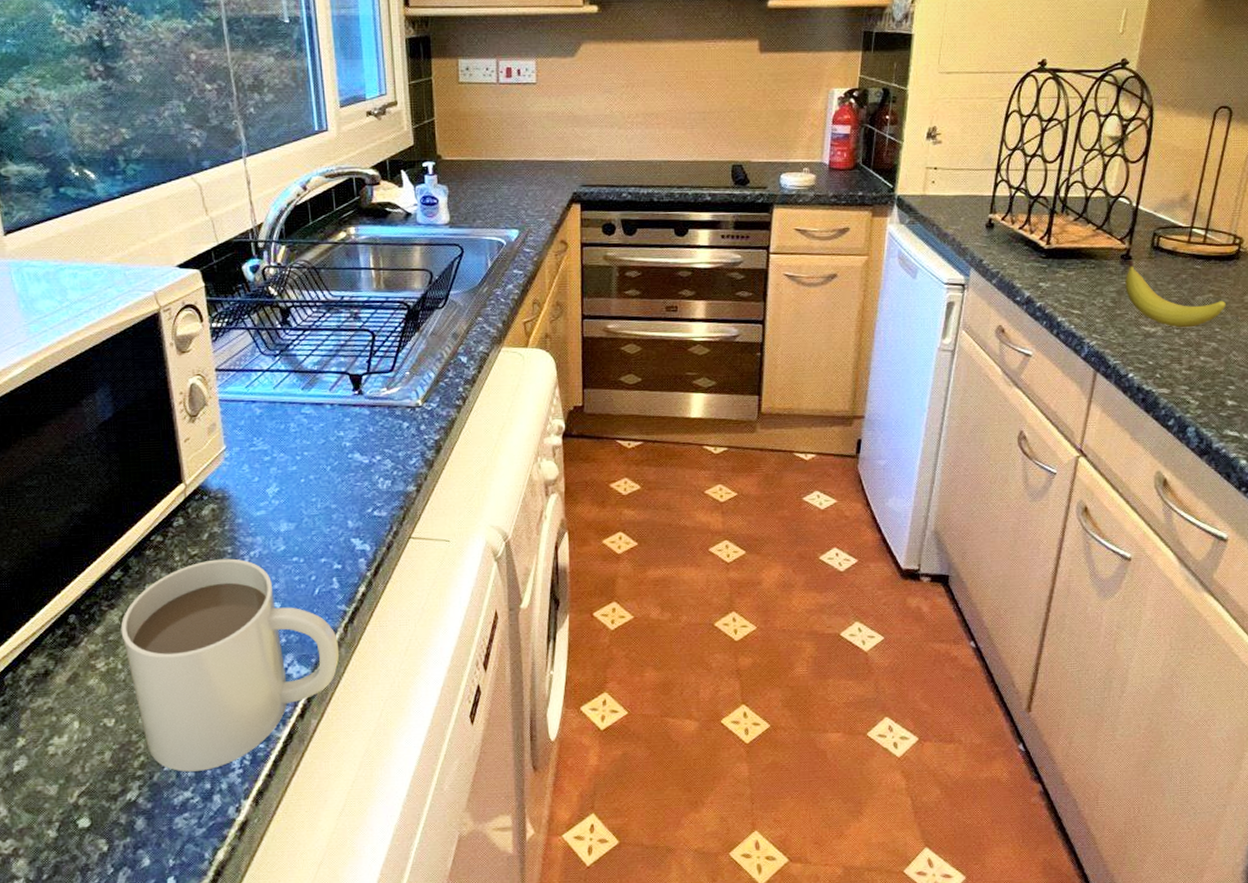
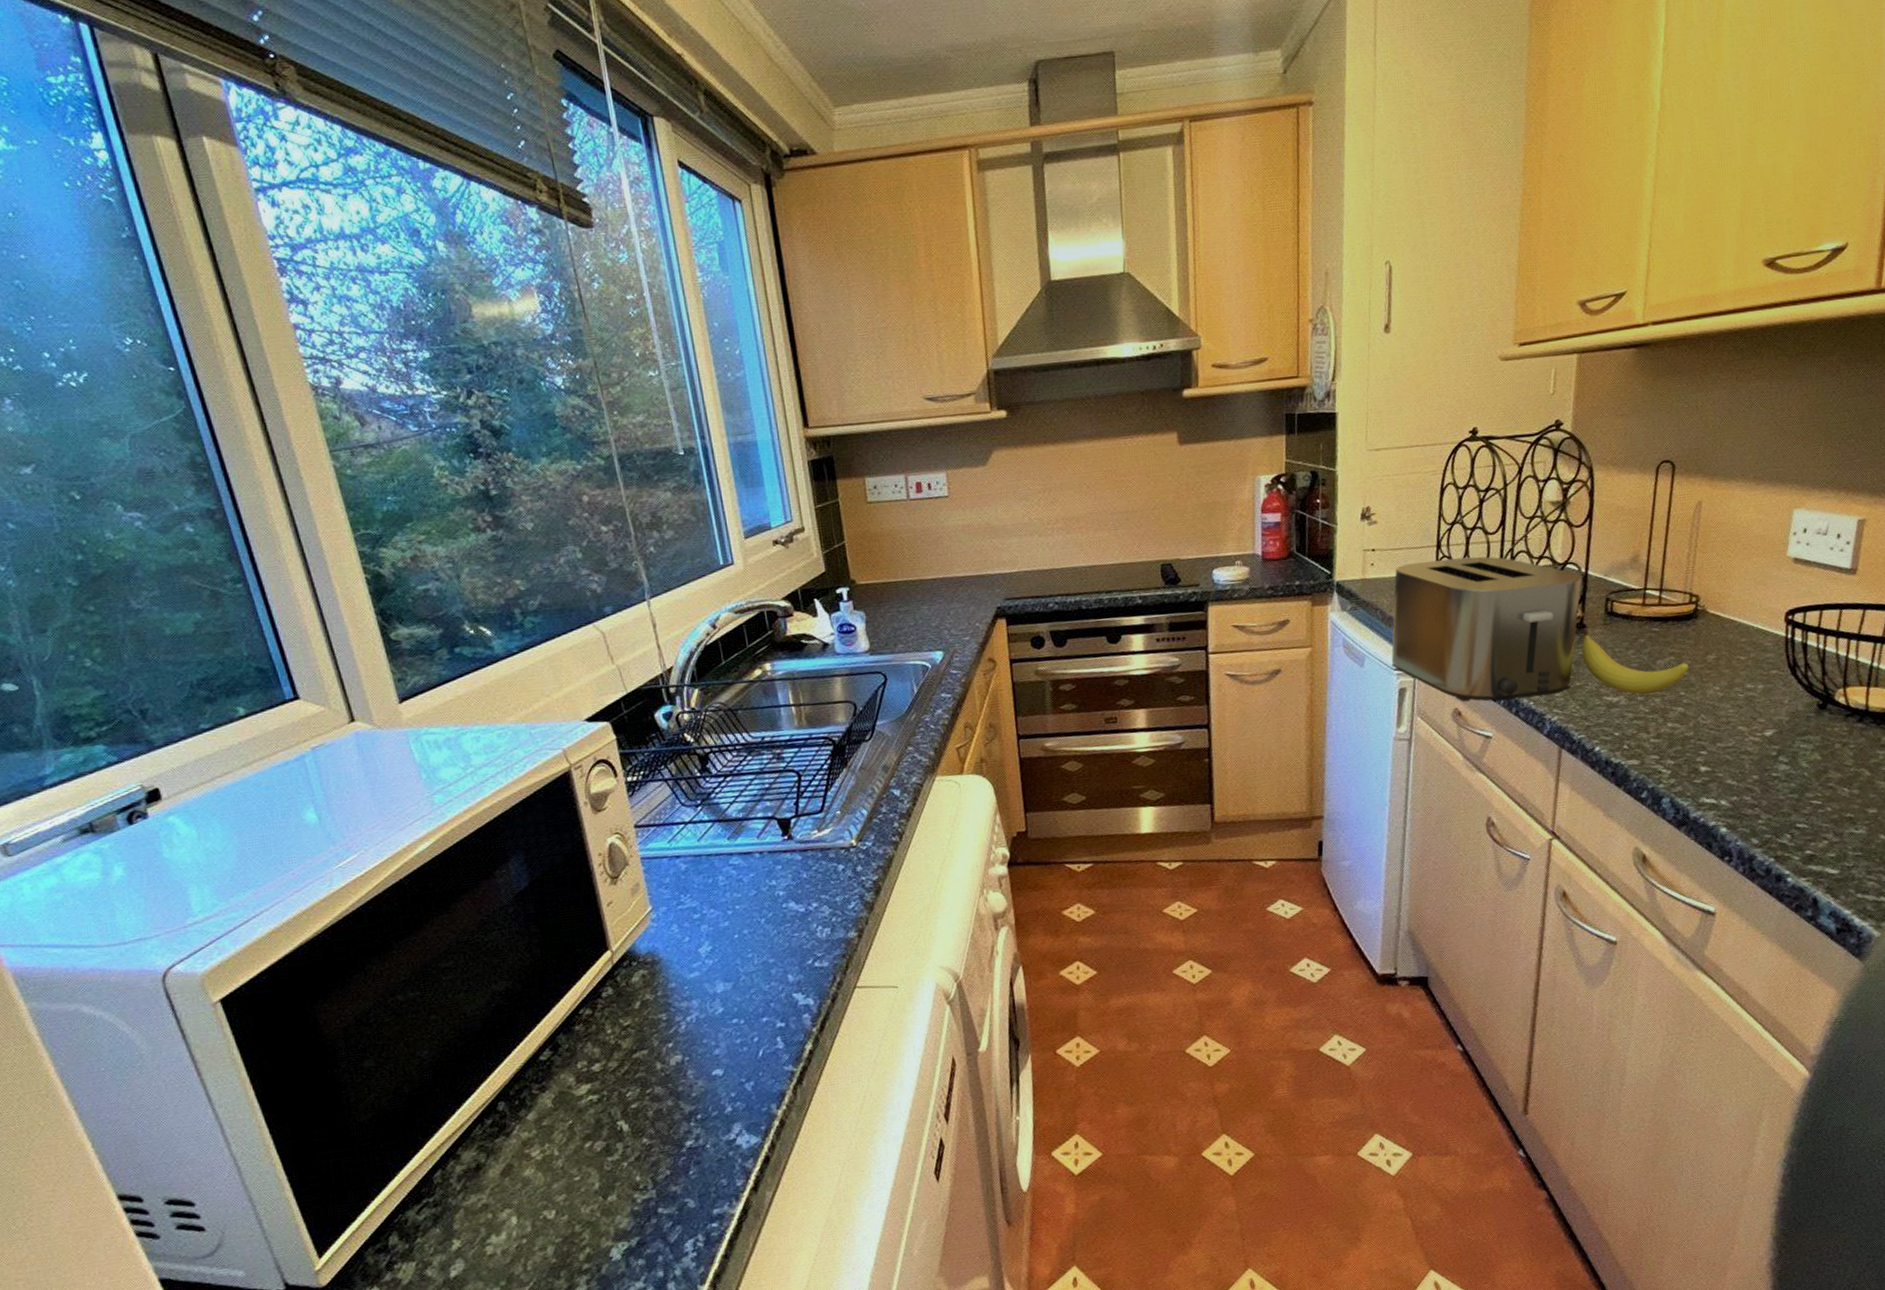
mug: present [121,558,340,772] -> none [554,1026,790,1261]
toaster: none [943,182,1132,322] -> present [1391,556,1582,702]

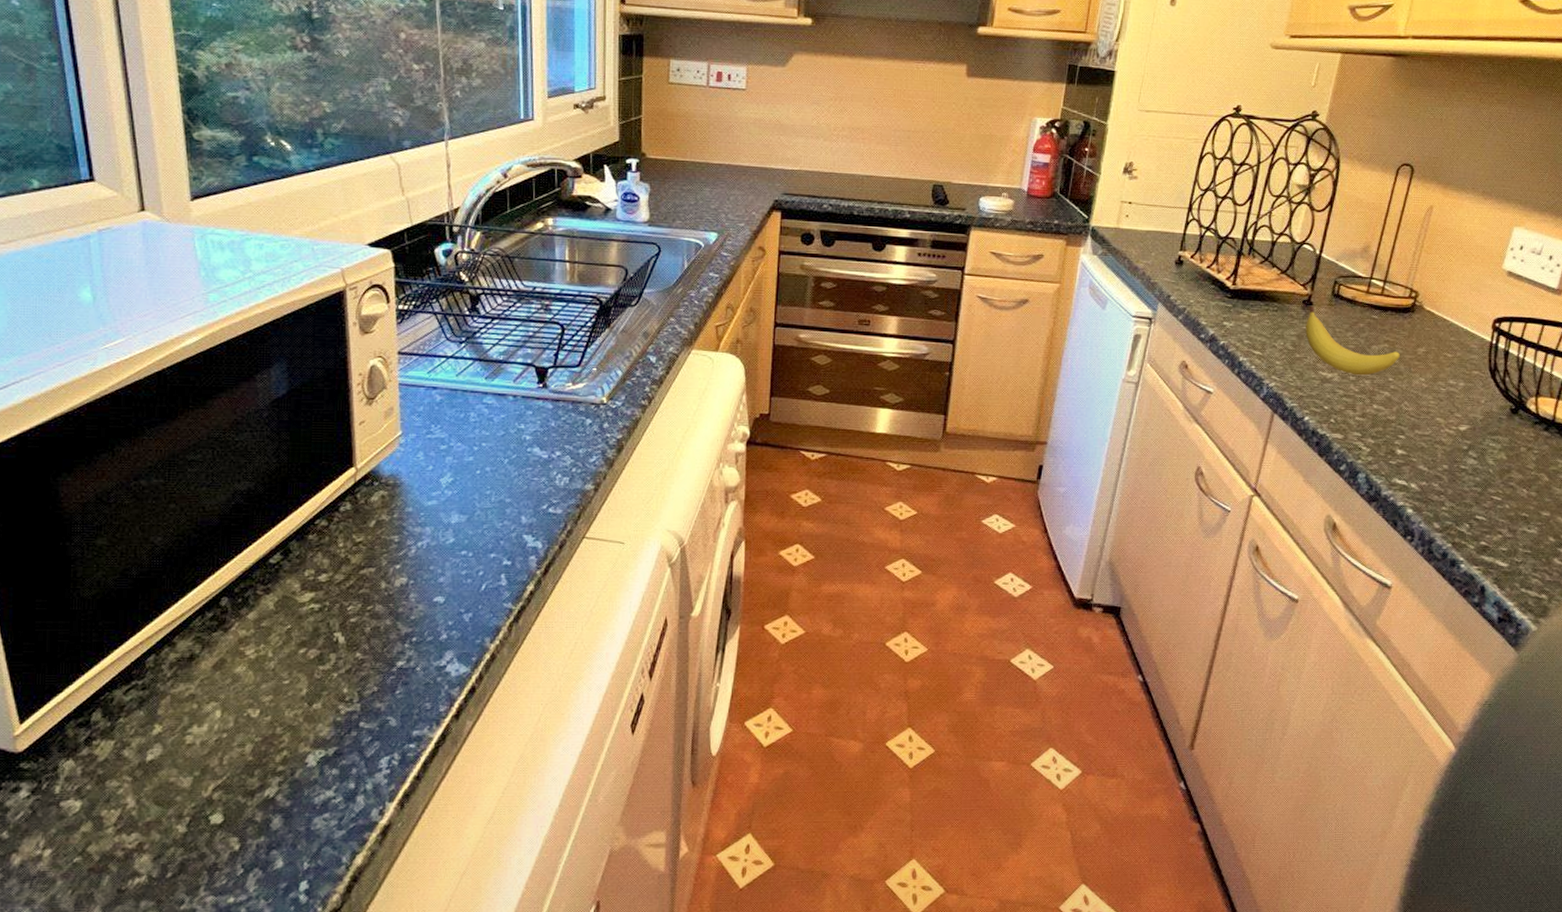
toaster: present [1391,556,1582,702] -> none [1131,220,1315,362]

